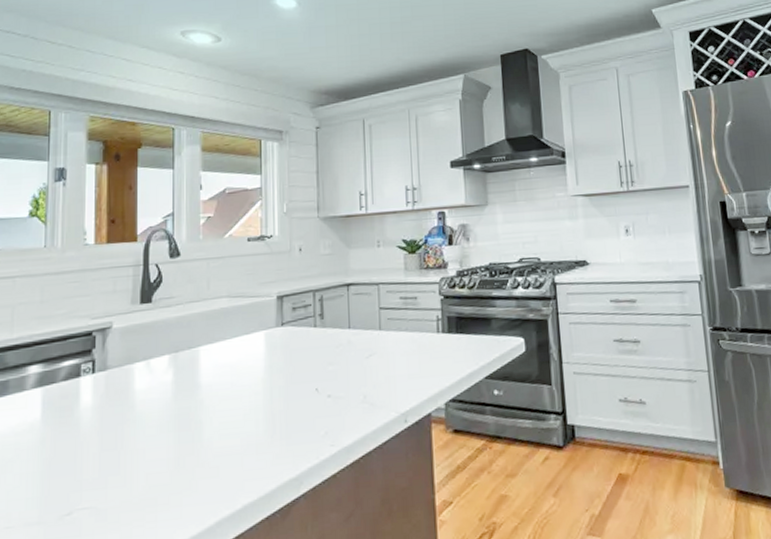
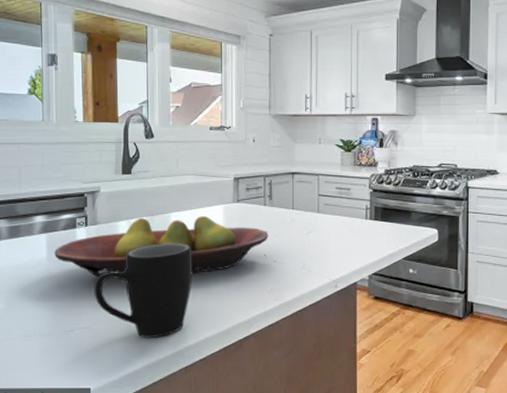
fruit bowl: none [51,346,321,439] -> present [54,215,269,278]
mug: none [100,384,227,514] -> present [94,244,193,338]

